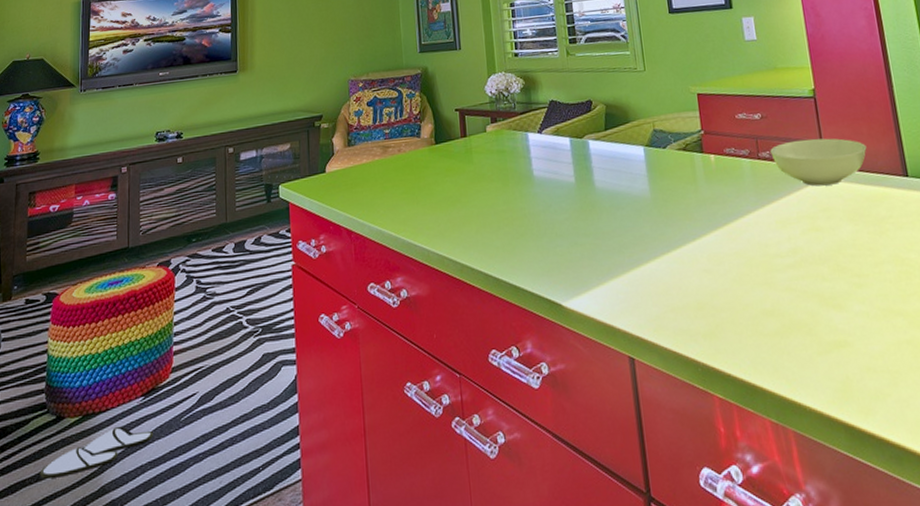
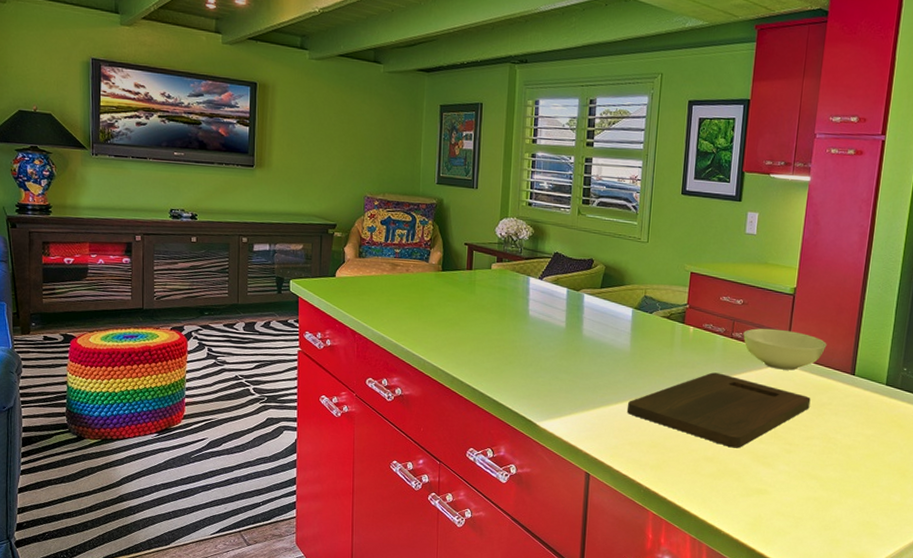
slippers: present [40,425,153,479] -> none [64,452,166,483]
cutting board: none [660,203,869,294] -> present [626,372,811,448]

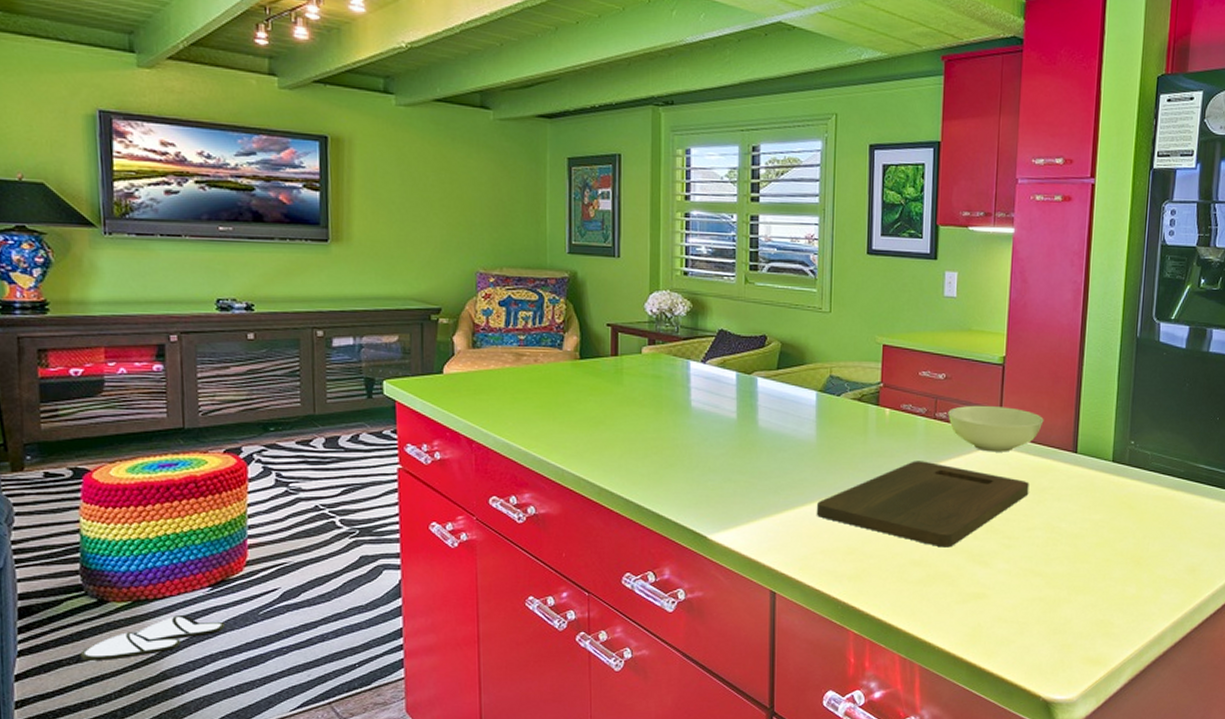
slippers: none [64,452,166,483] -> present [80,614,225,660]

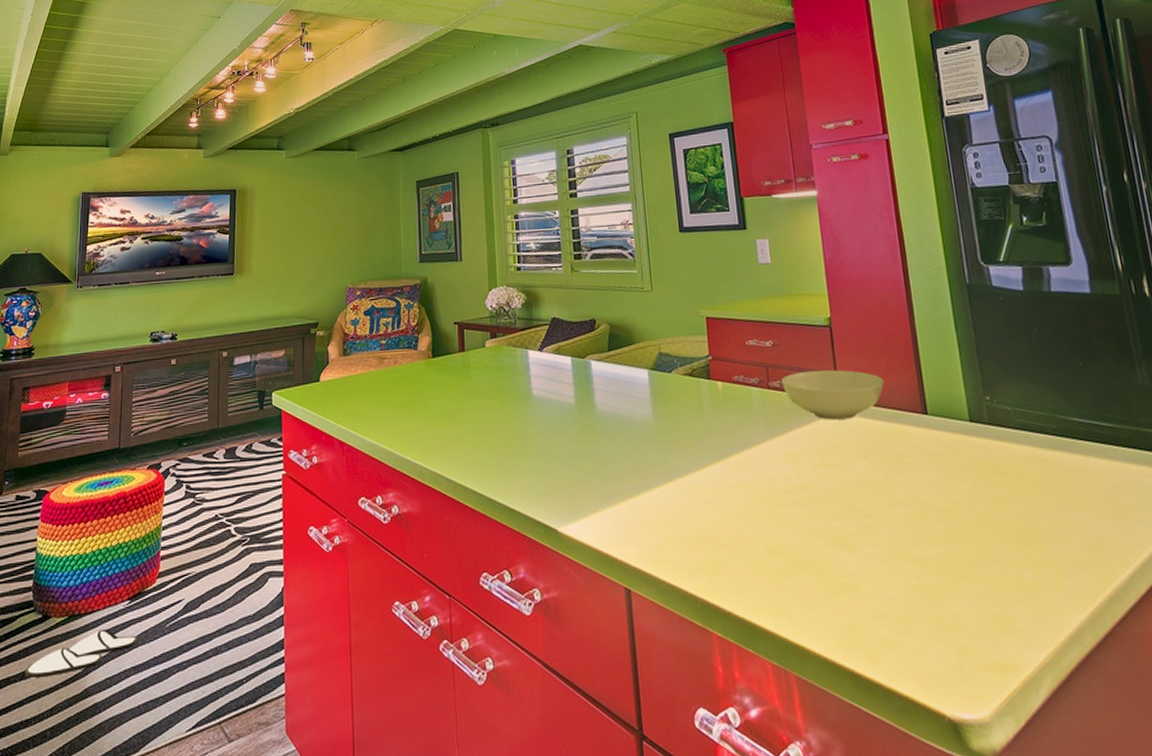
cutting board: present [816,461,1029,548] -> none [661,434,883,531]

